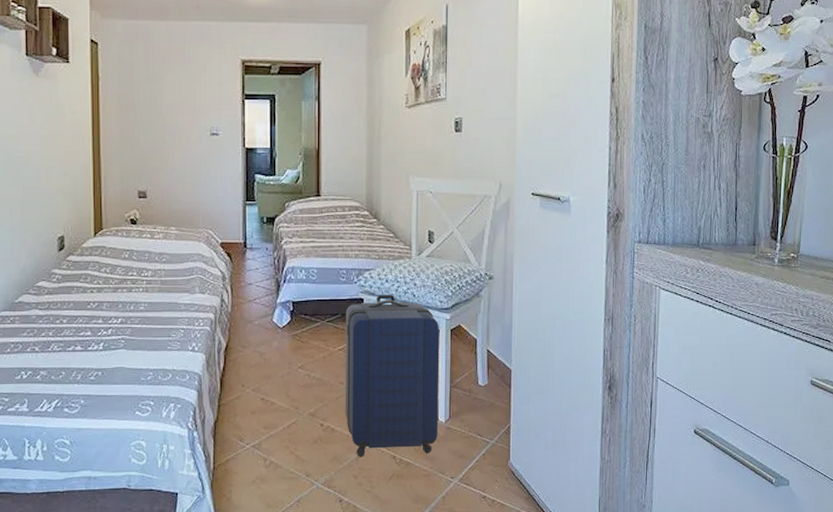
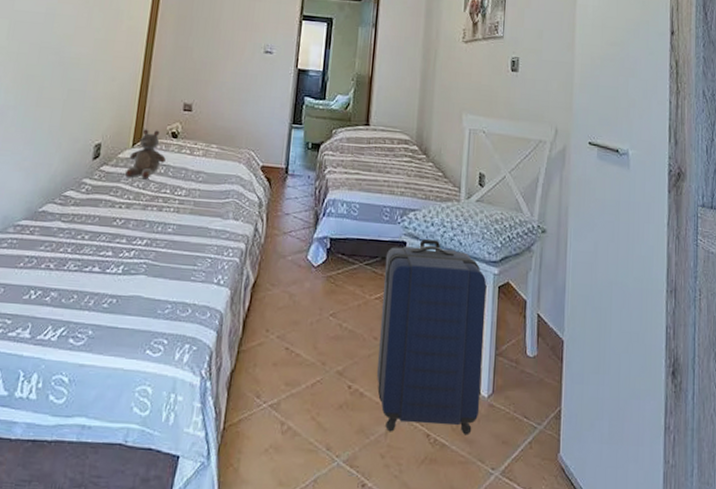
stuffed bear: none [92,218,128,265] -> present [125,129,166,180]

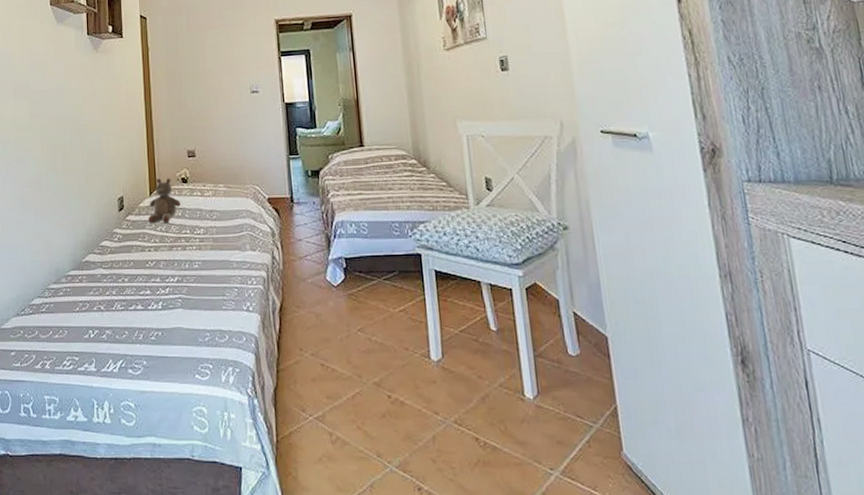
suitcase: present [376,239,487,436] -> none [402,249,527,437]

